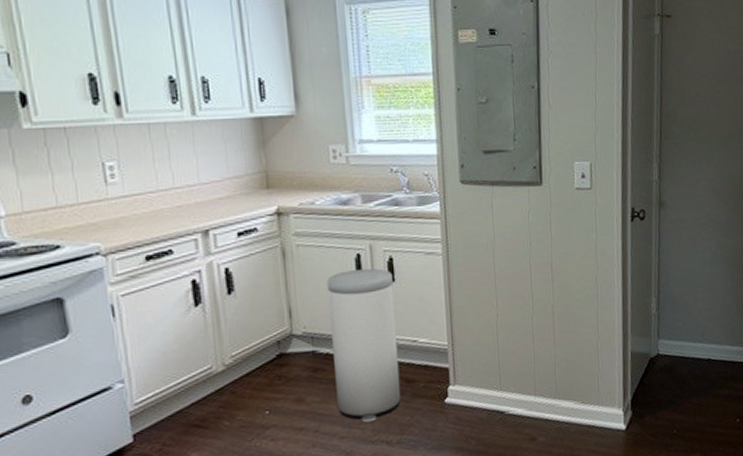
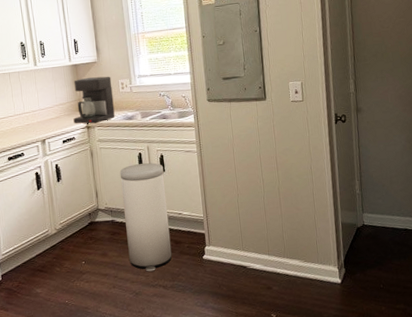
coffee maker: none [255,137,322,210] -> present [73,76,115,124]

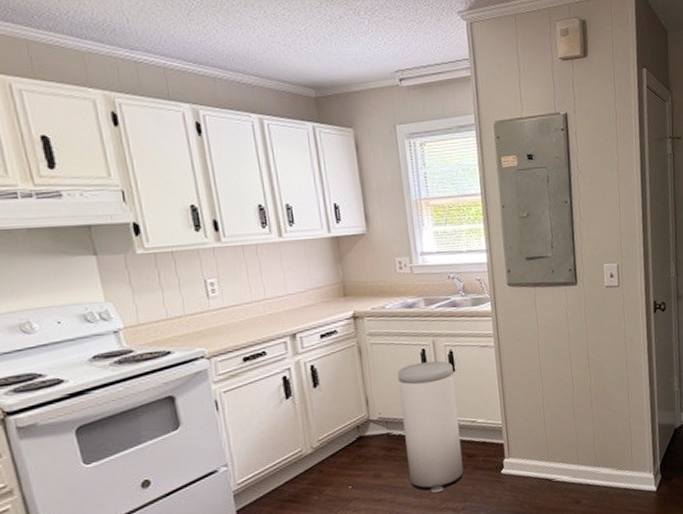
coffee maker: present [73,76,115,124] -> none [334,252,391,314]

